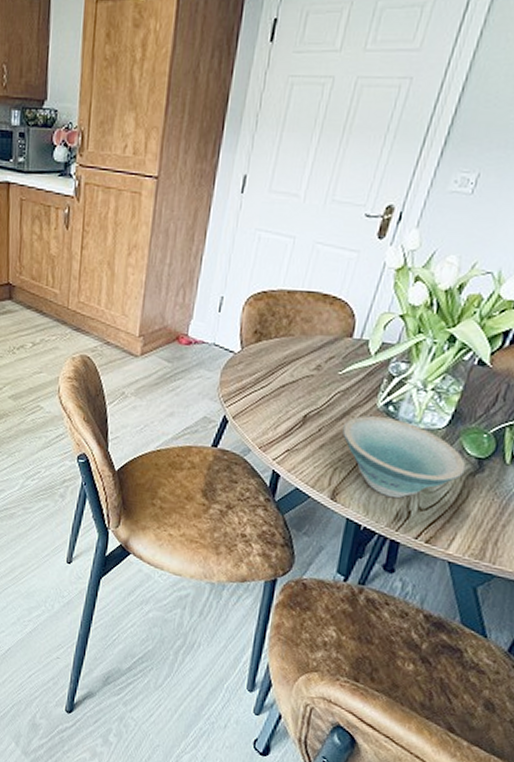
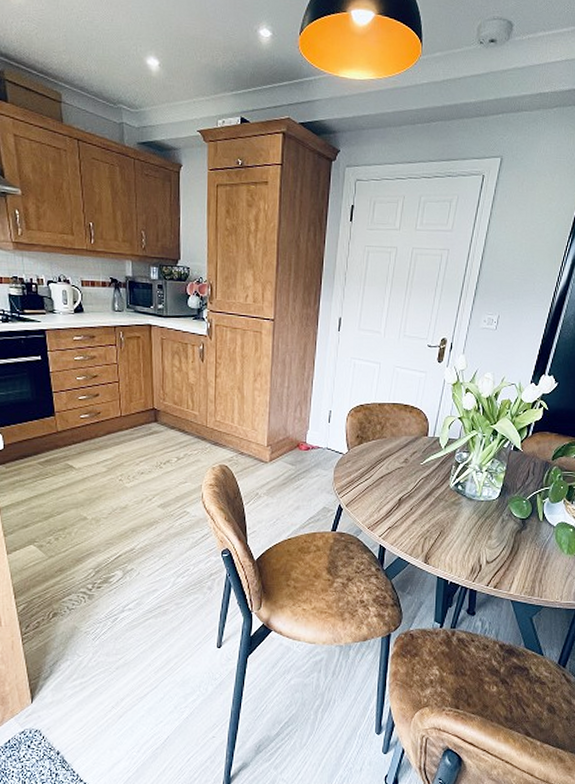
bowl: present [342,415,466,499] -> none [428,495,515,556]

